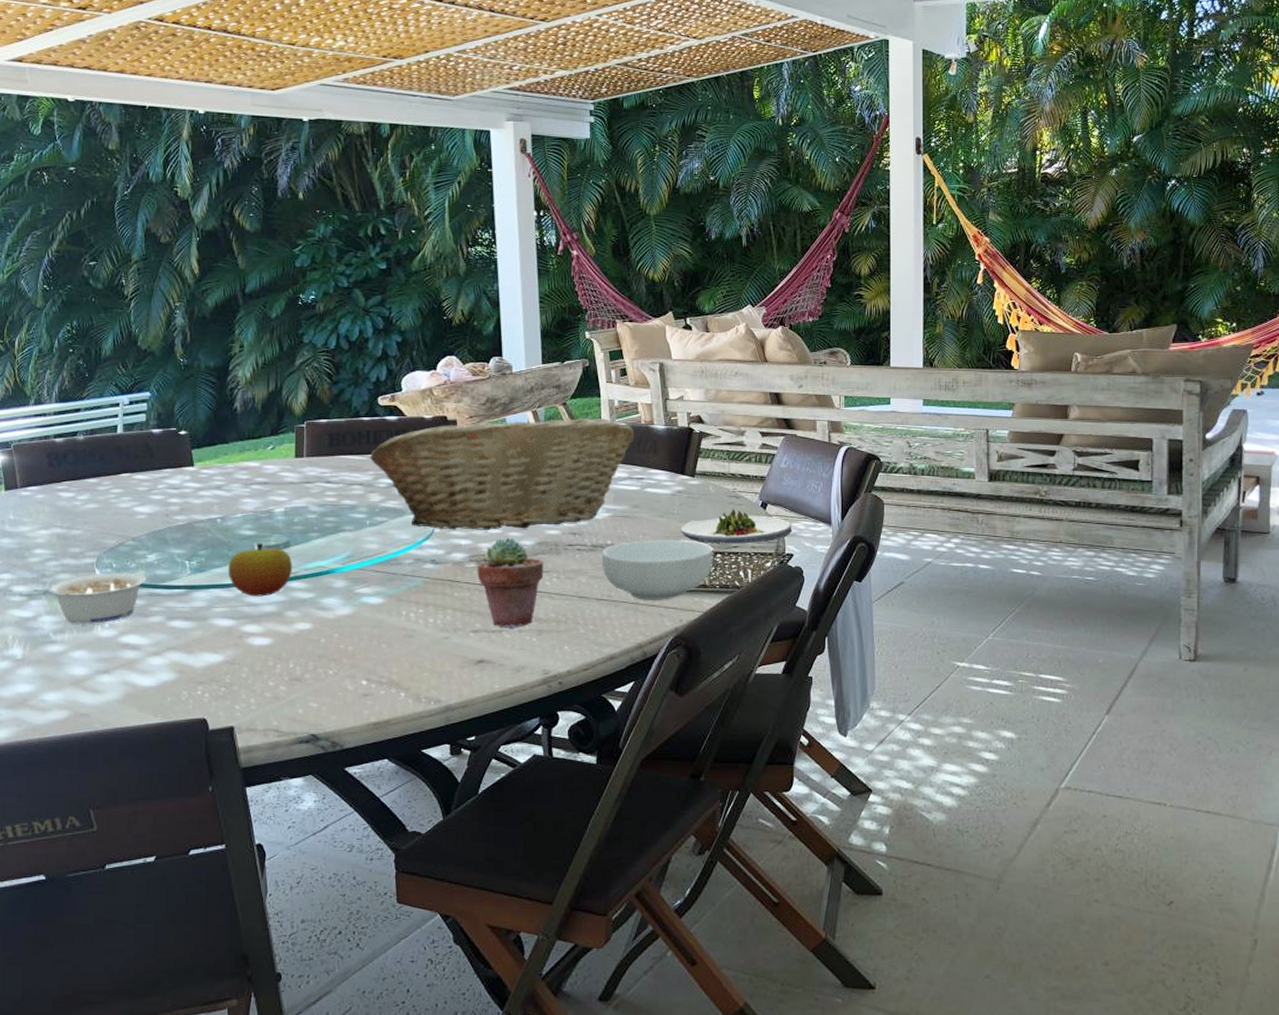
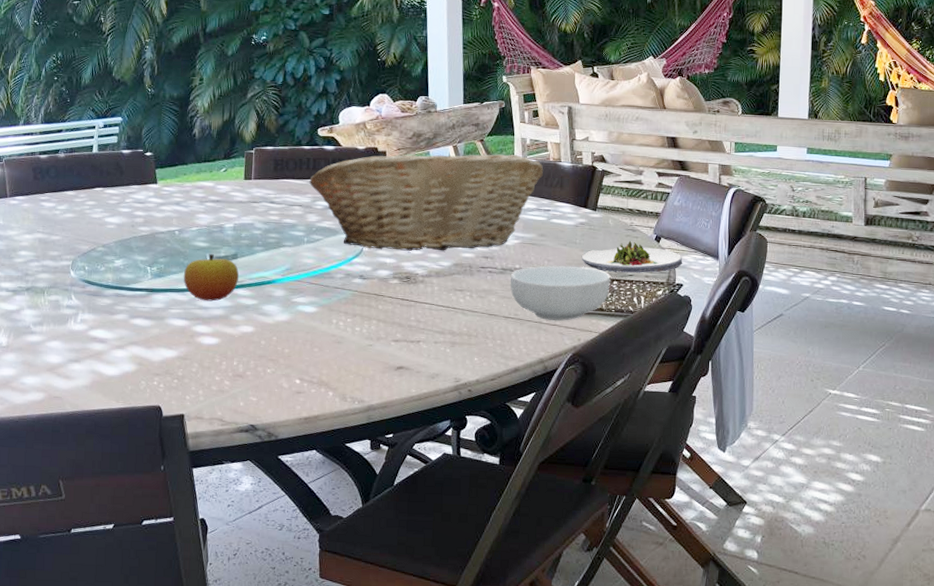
legume: present [47,572,147,624] -> none [30,274,114,319]
potted succulent: present [477,537,544,628] -> none [399,258,459,339]

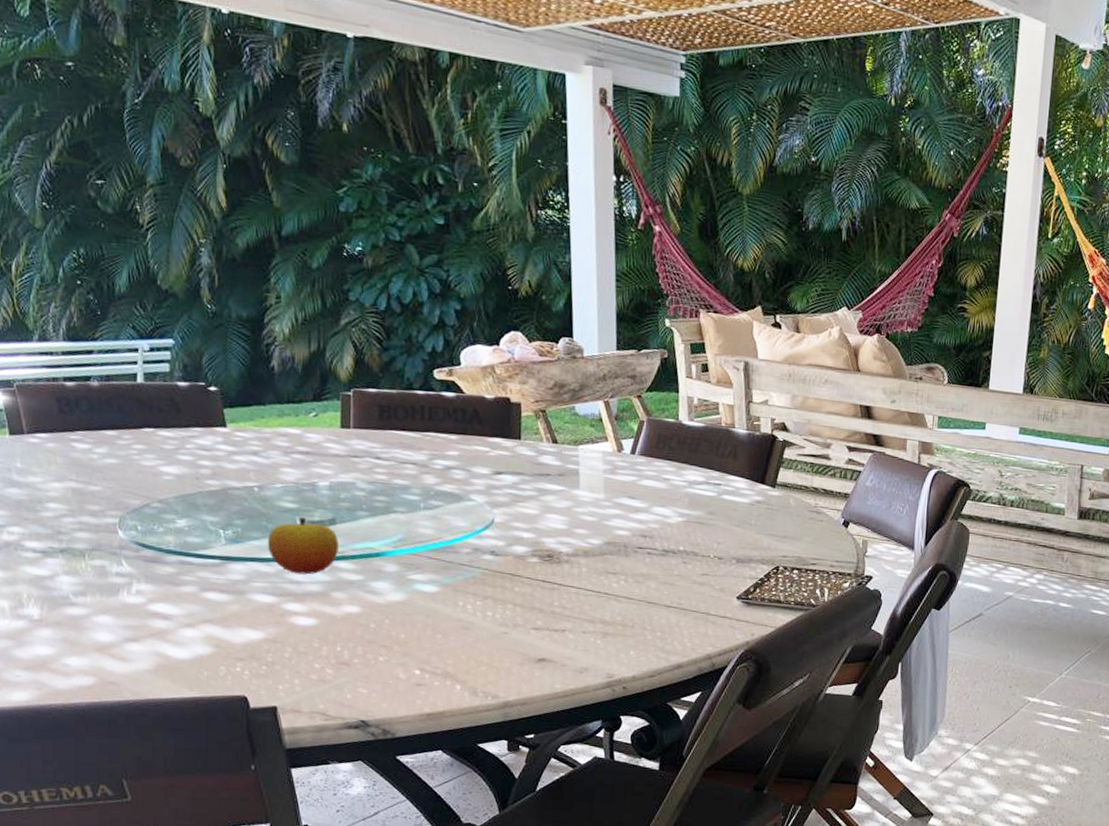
fruit basket: present [309,154,544,251] -> none [424,407,714,527]
cereal bowl: present [510,265,611,321] -> none [672,549,790,613]
salad plate: present [581,241,683,273] -> none [756,525,874,562]

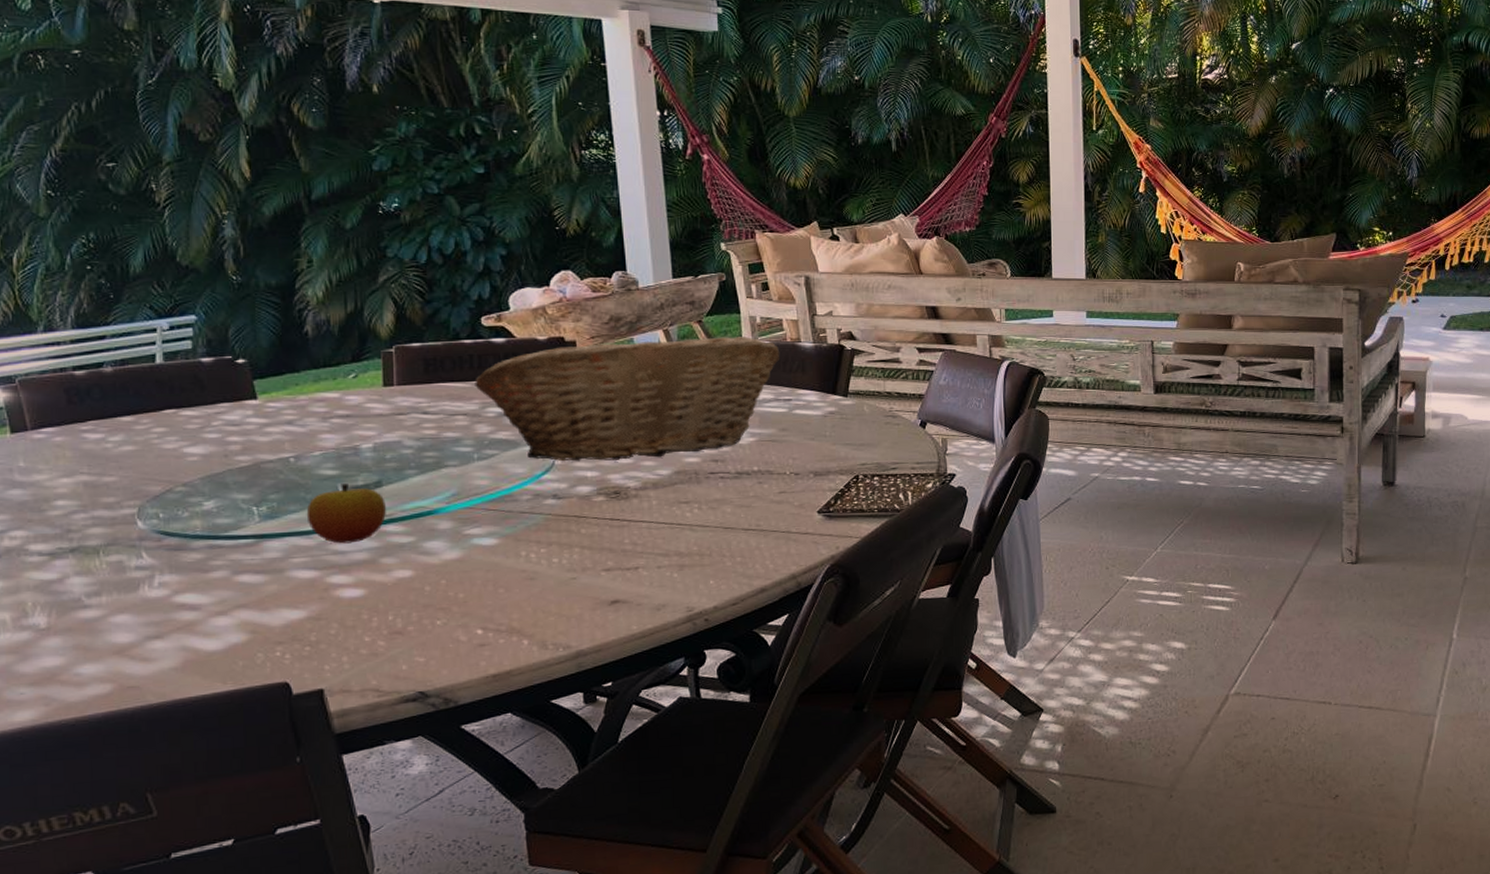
fruit basket: none [424,407,714,527] -> present [475,337,780,462]

